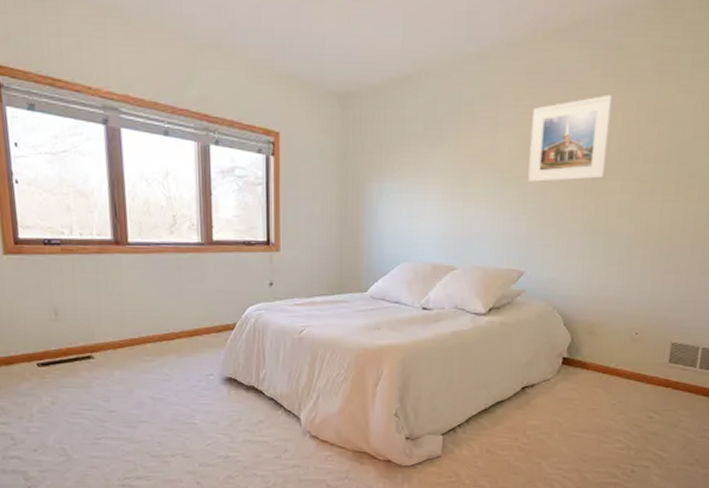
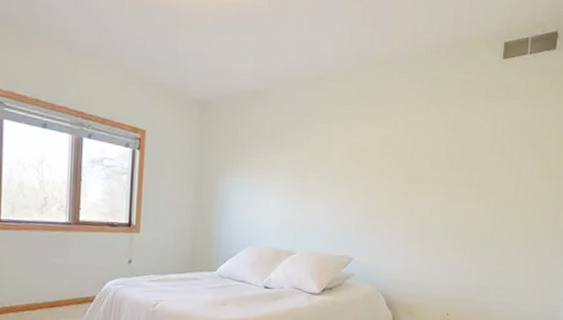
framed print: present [527,94,612,183] -> none [356,114,425,183]

